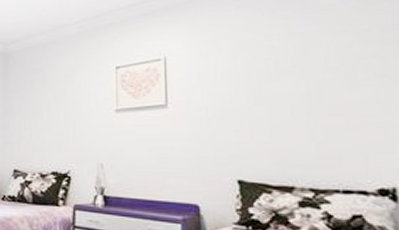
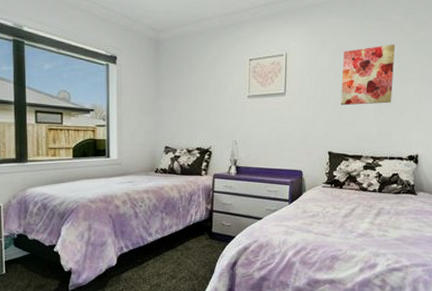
wall art: none [249,35,336,119] -> present [340,44,395,106]

